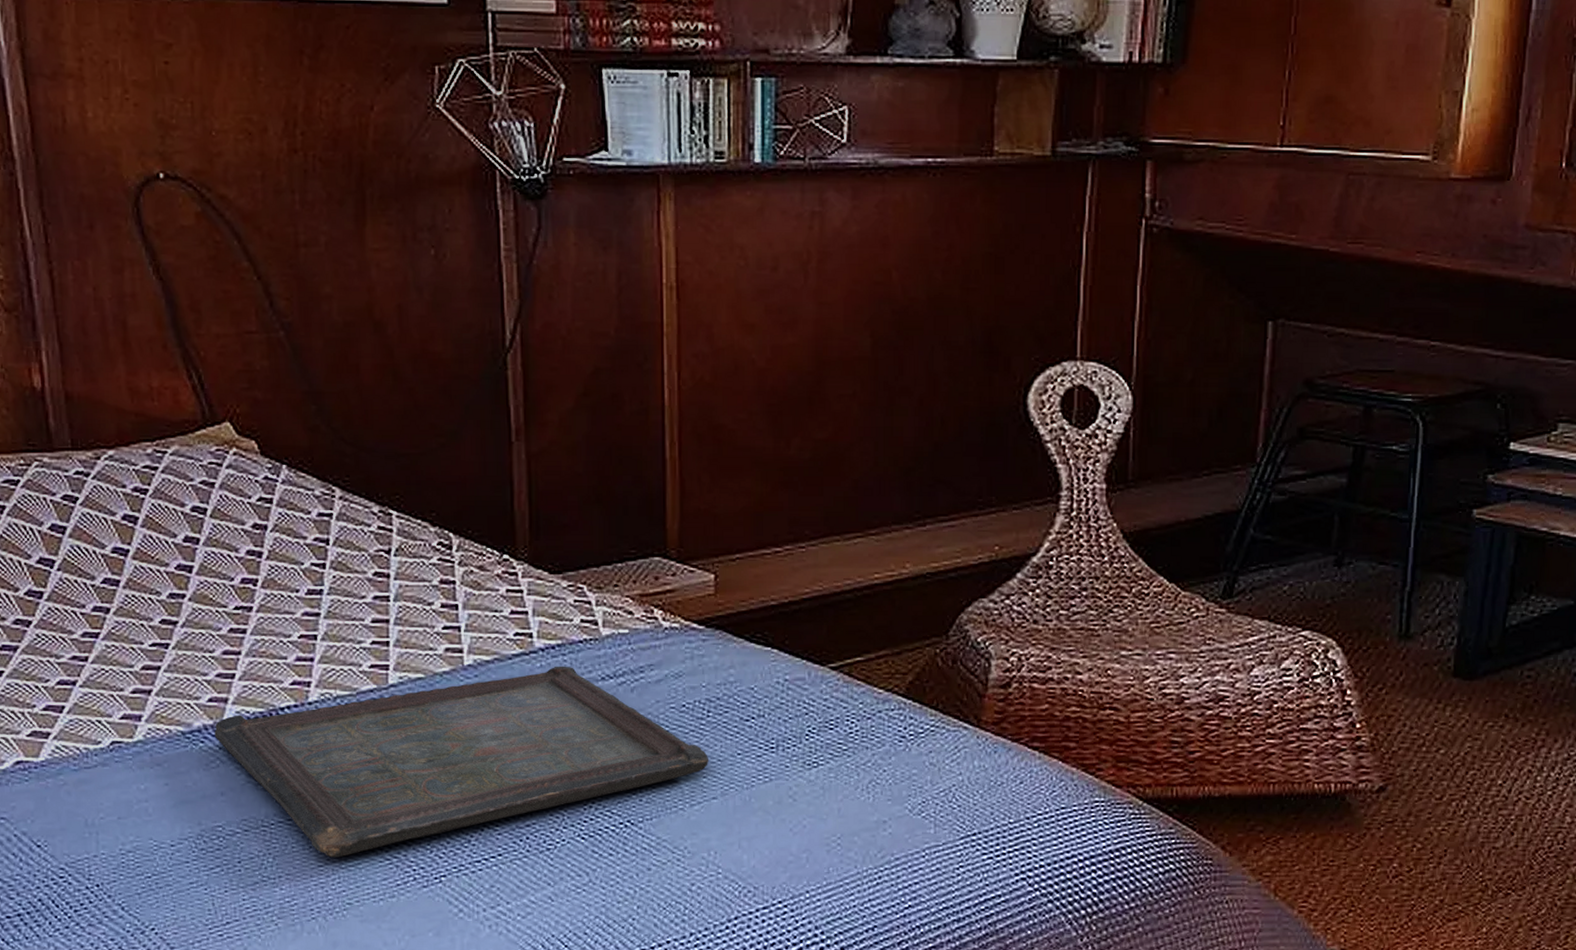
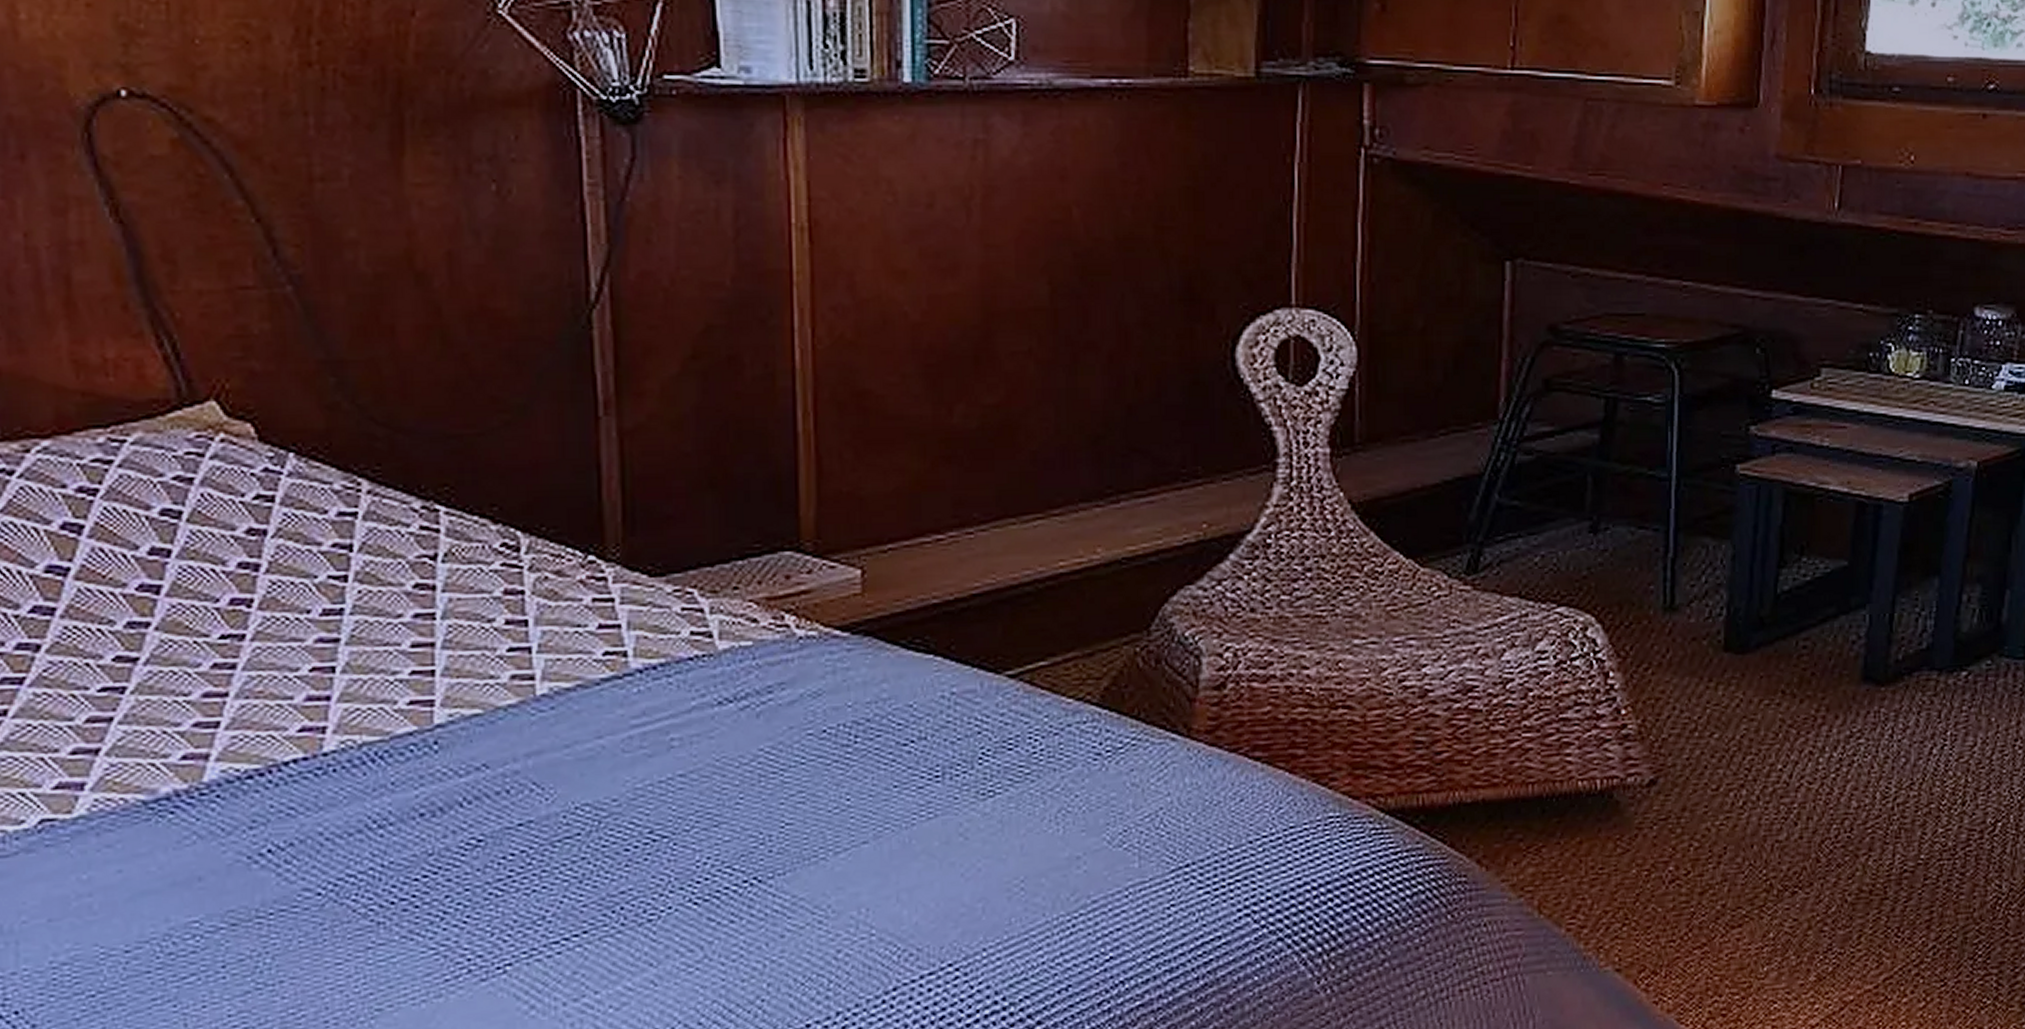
serving tray: present [214,666,709,858] -> none [189,689,858,952]

